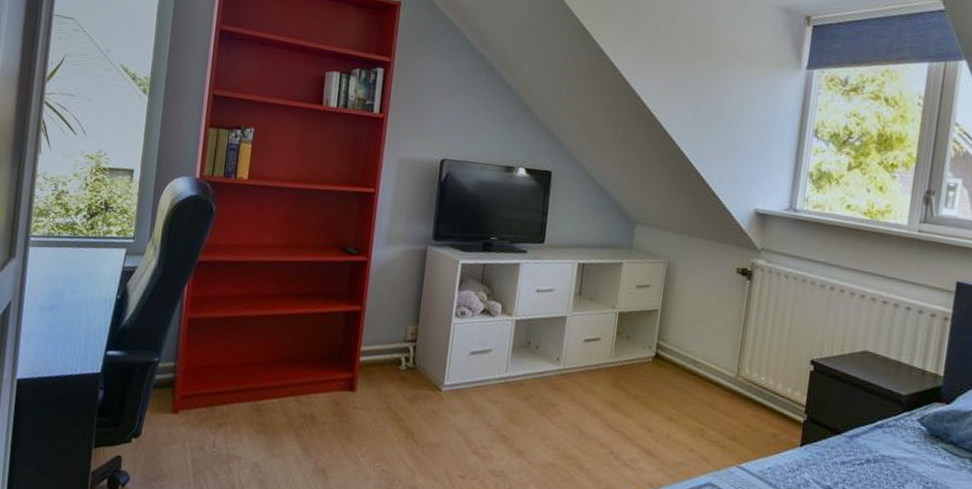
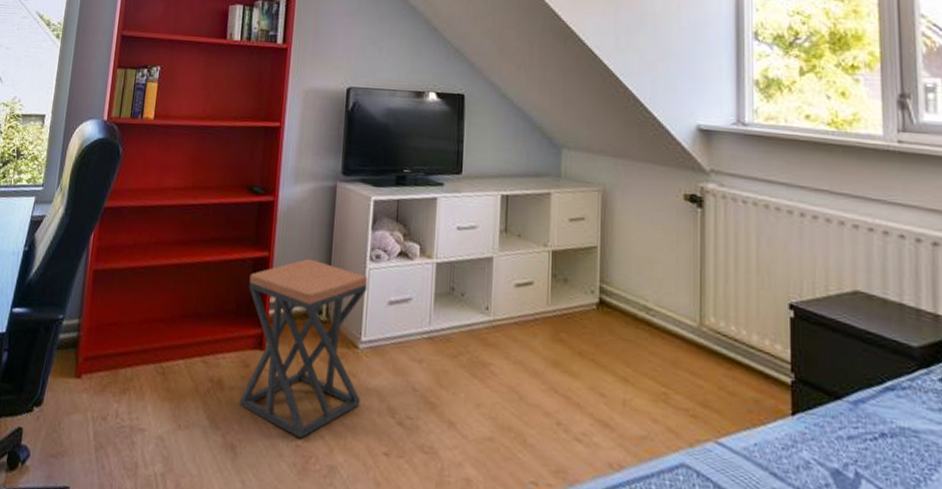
stool: none [331,313,453,465] -> present [240,258,368,439]

